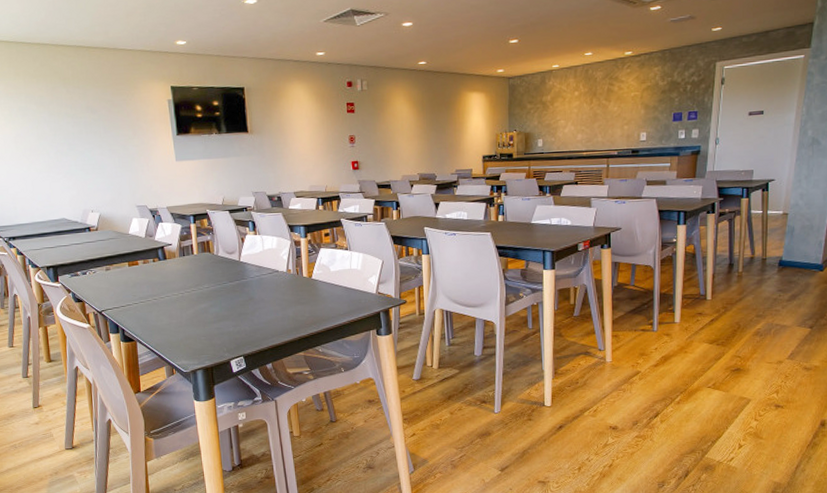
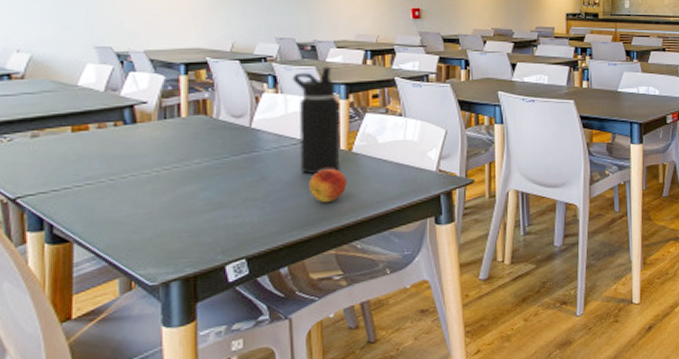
water bottle: none [265,212,304,296] -> present [292,66,340,175]
fruit: none [282,291,309,318] -> present [308,168,347,203]

